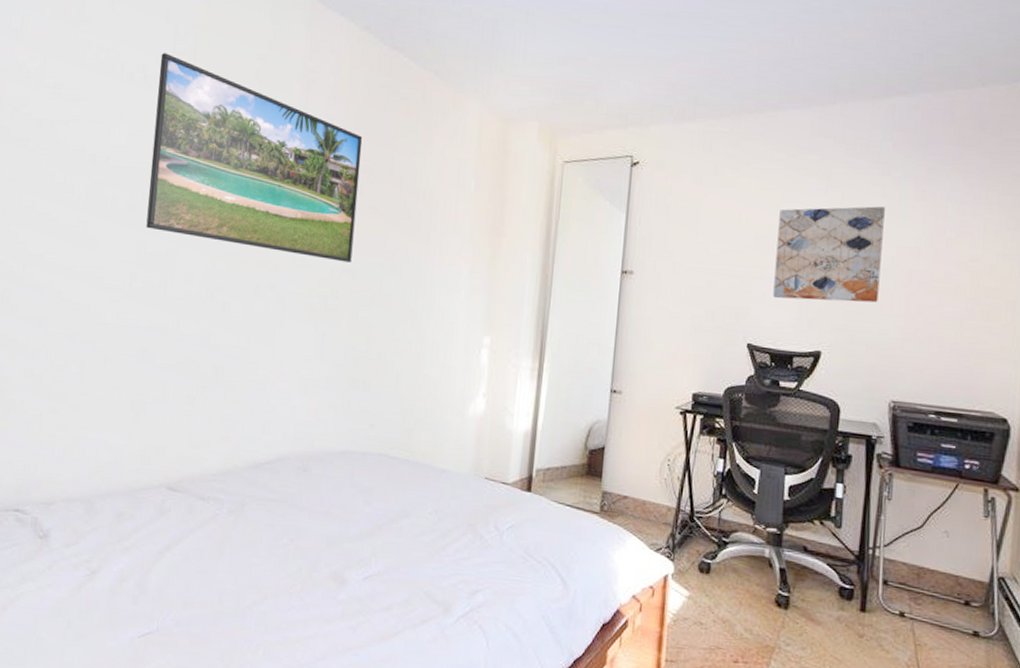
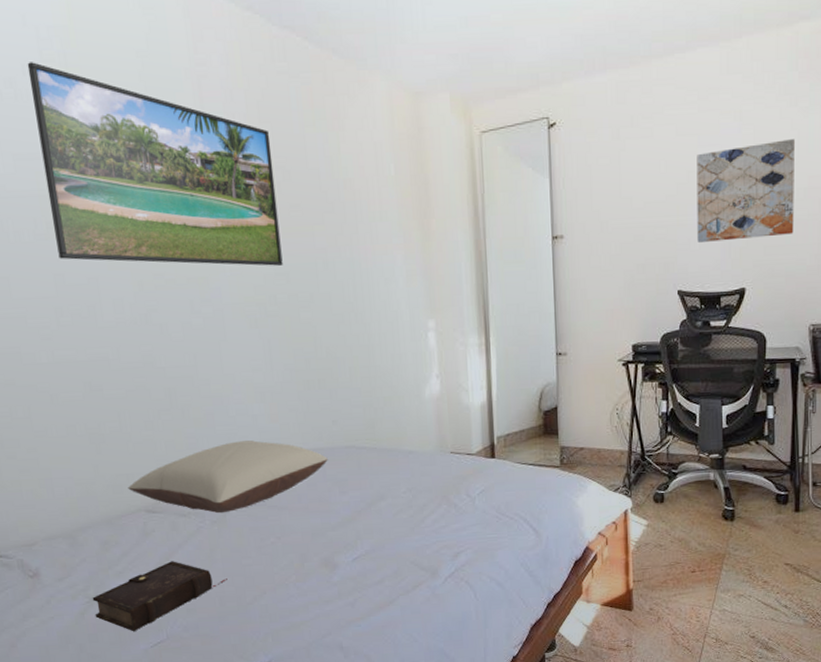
book: none [91,545,231,616] -> present [92,561,227,631]
pillow: none [155,430,358,504] -> present [128,440,328,514]

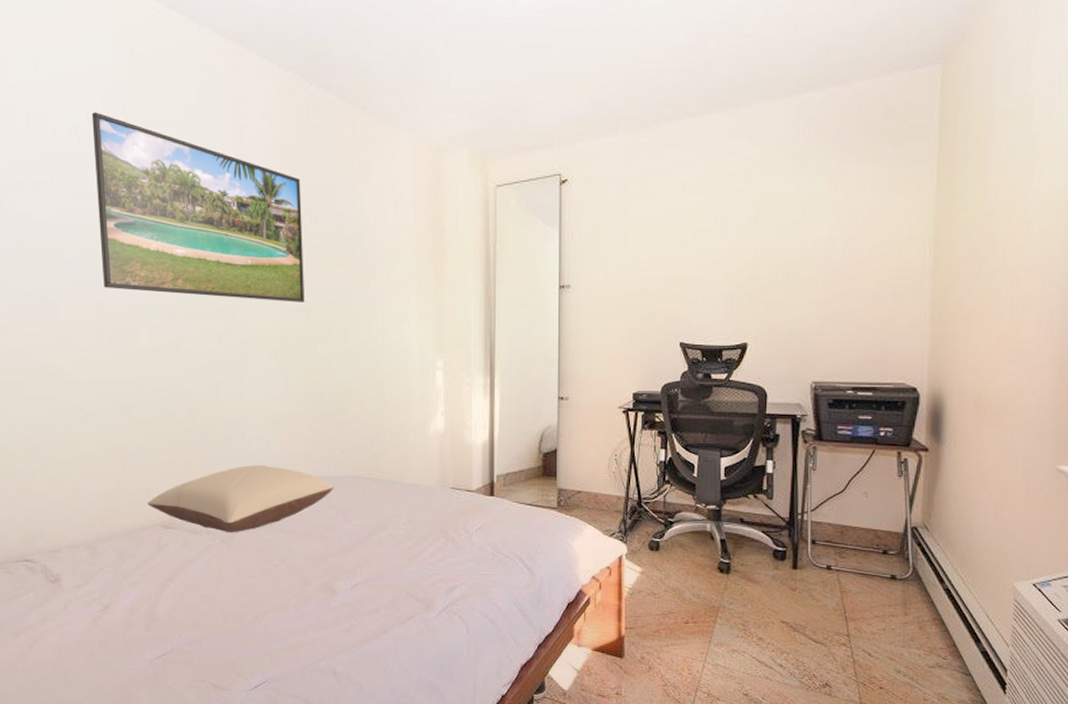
book: present [92,561,227,631] -> none [106,576,232,641]
wall art: present [697,139,795,242] -> none [701,202,800,297]

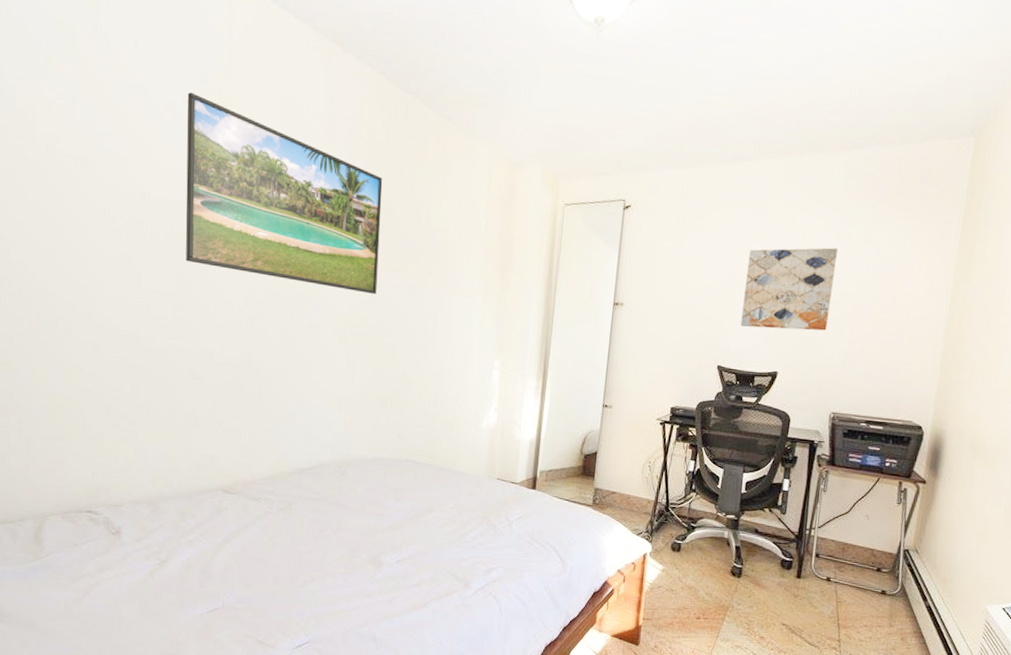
pillow: present [147,465,334,533] -> none [211,441,389,503]
wall art: none [701,202,800,297] -> present [740,247,838,331]

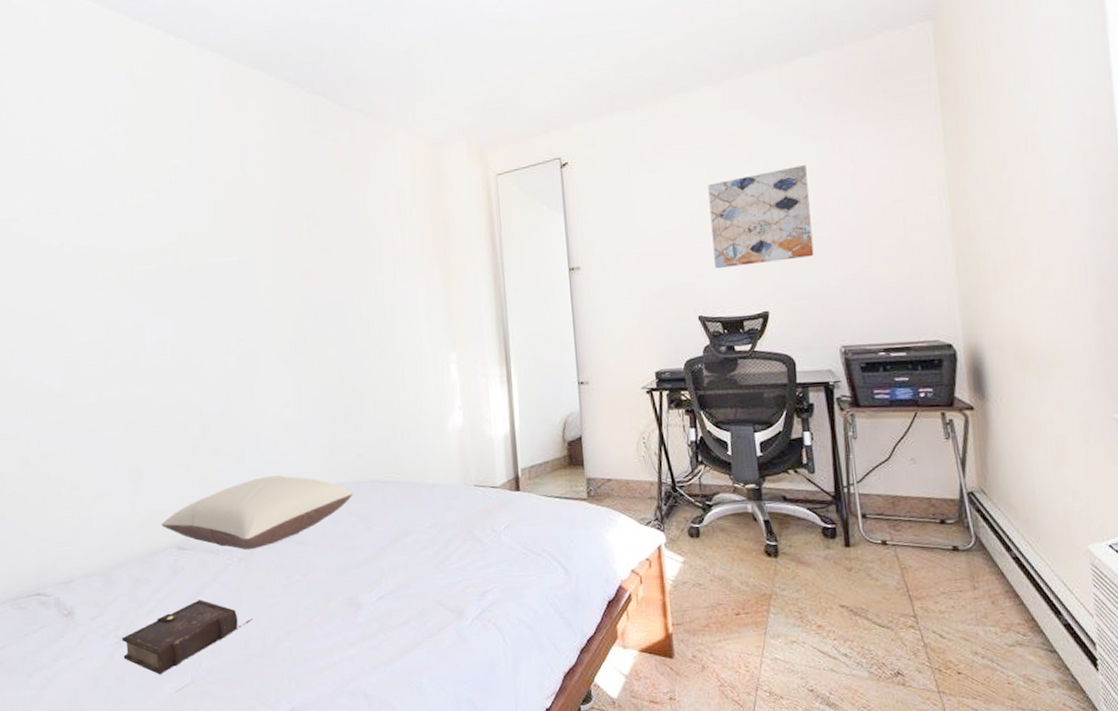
book: none [163,538,284,596] -> present [122,600,253,674]
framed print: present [185,92,383,294] -> none [95,136,312,307]
pillow: none [211,441,389,503] -> present [161,475,353,550]

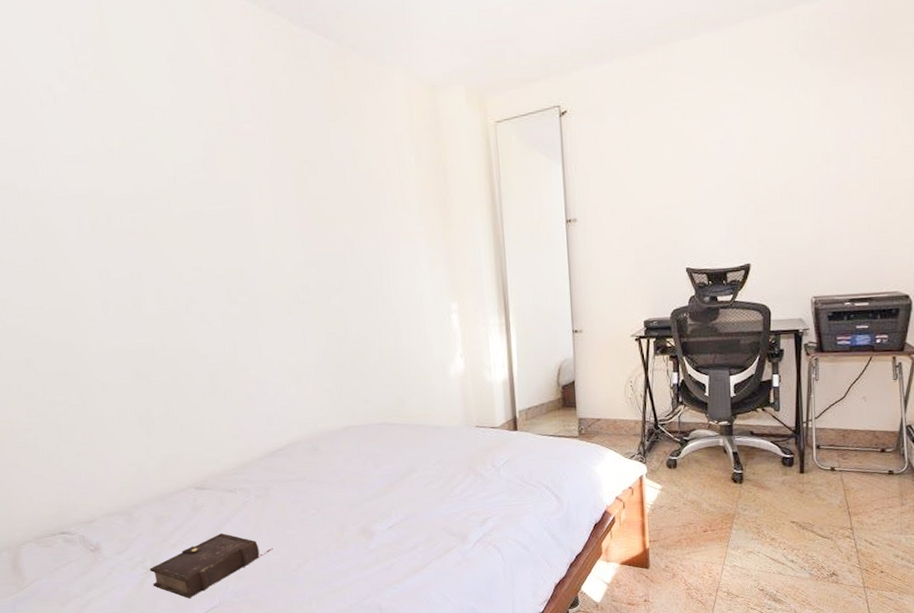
pillow: present [161,475,353,550] -> none [177,420,362,489]
wall art: present [708,165,814,268] -> none [702,119,796,222]

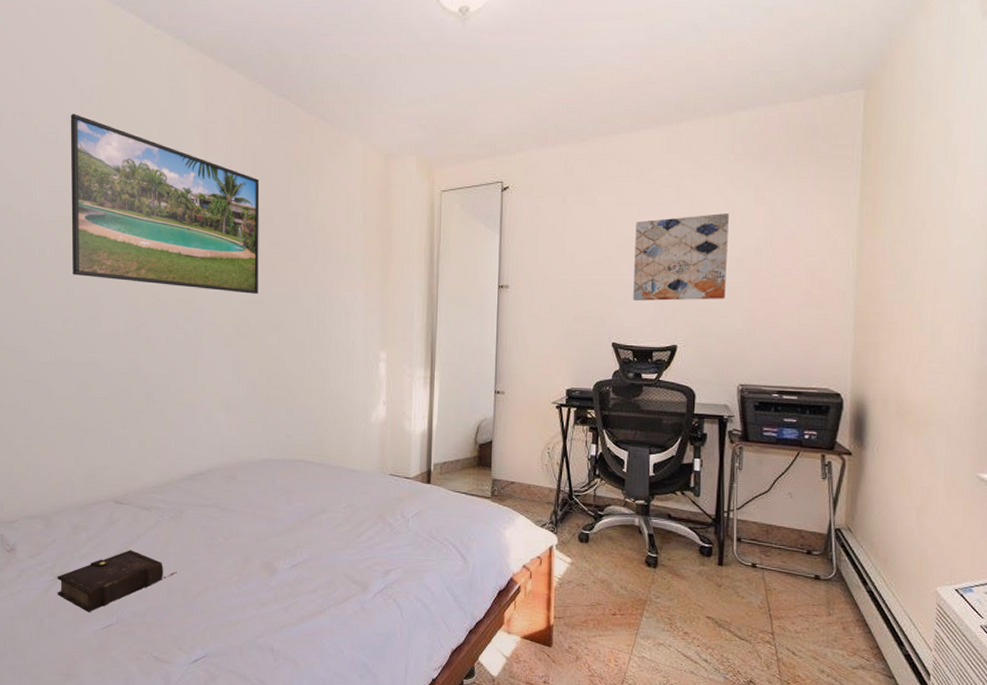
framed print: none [63,68,313,256] -> present [70,114,260,294]
wall art: none [702,119,796,222] -> present [633,213,729,301]

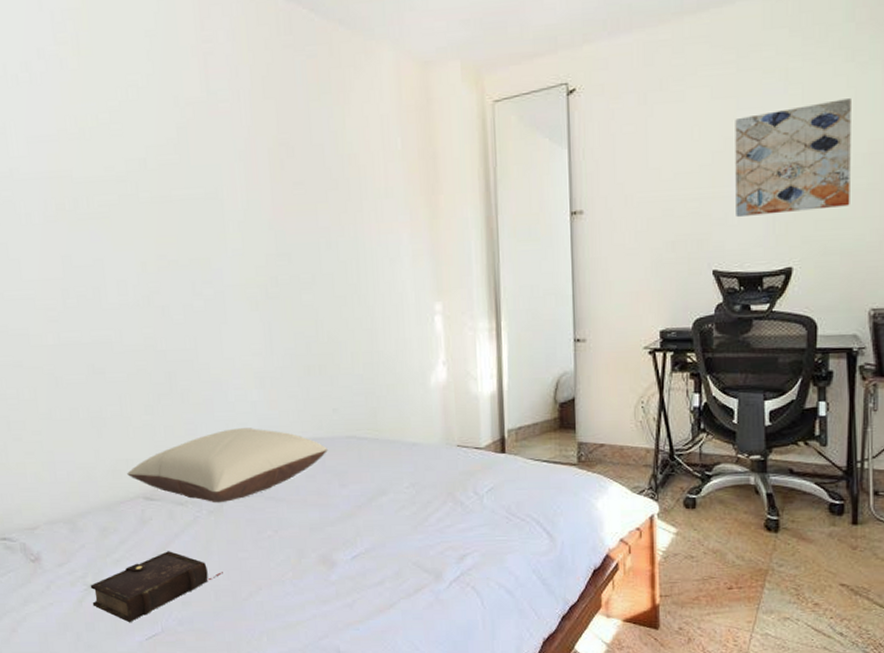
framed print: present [70,114,260,294] -> none [42,45,285,246]
pillow: none [101,446,278,511] -> present [127,428,328,503]

